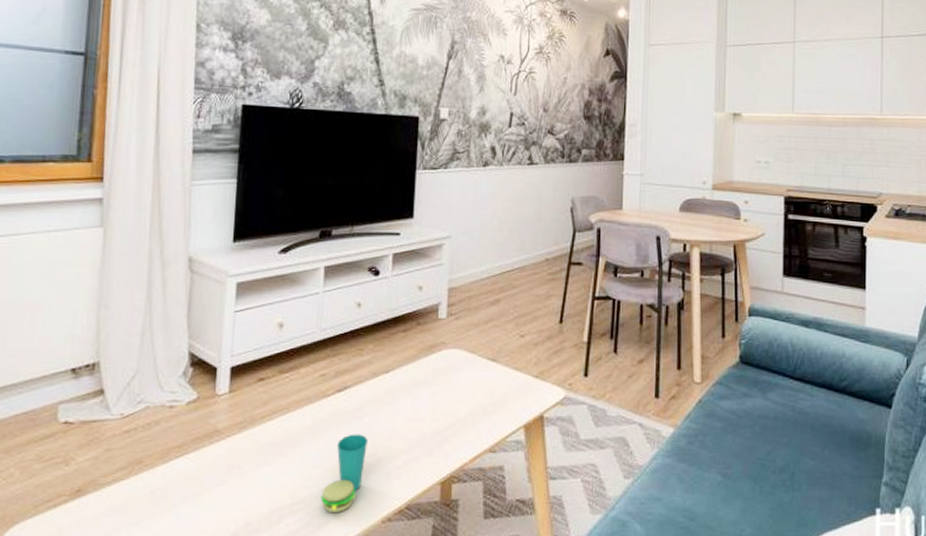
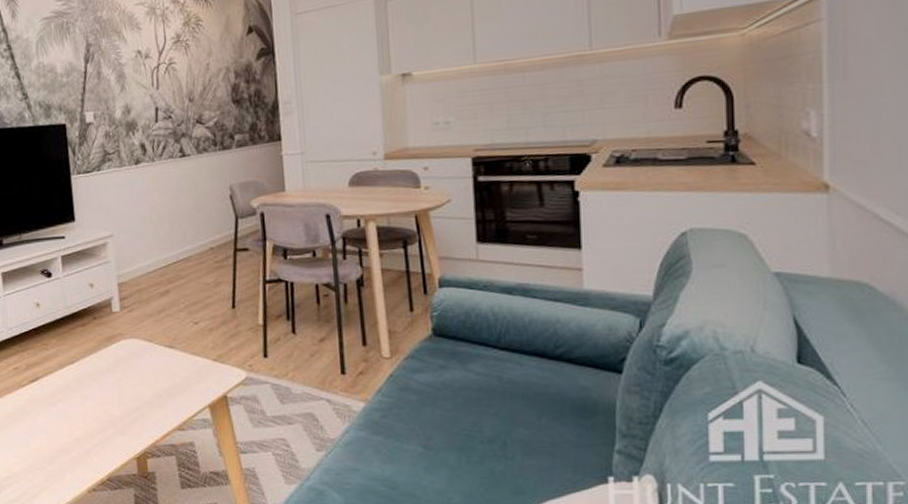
cup: present [321,434,369,514] -> none [31,417,66,485]

